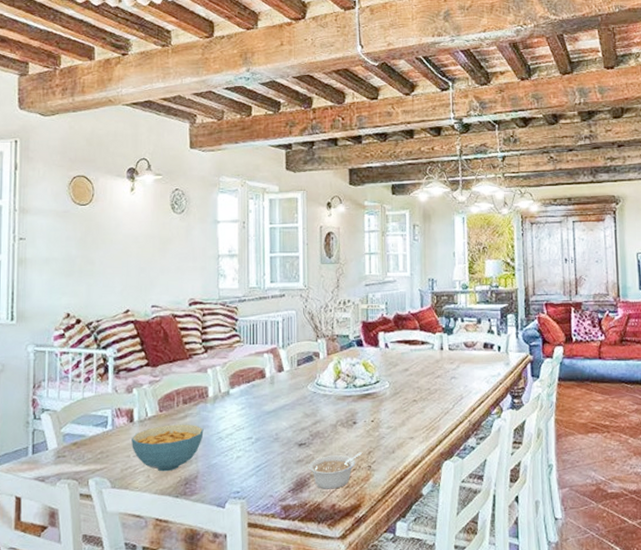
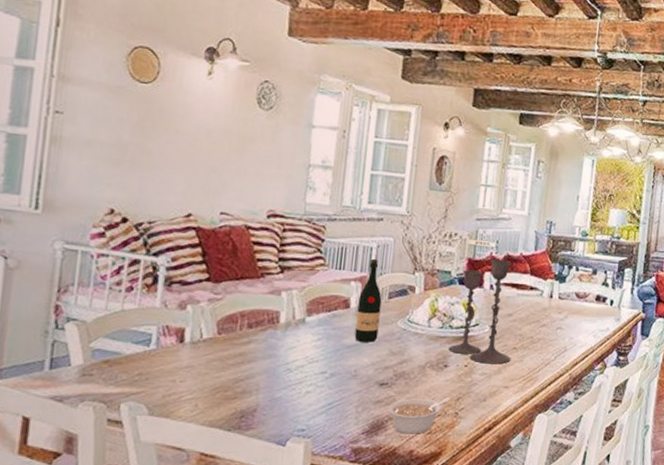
cereal bowl: present [132,424,204,472] -> none [179,349,270,402]
wine bottle: none [272,331,292,408] -> present [354,258,382,343]
candlestick: none [355,319,413,418] -> present [448,259,511,365]

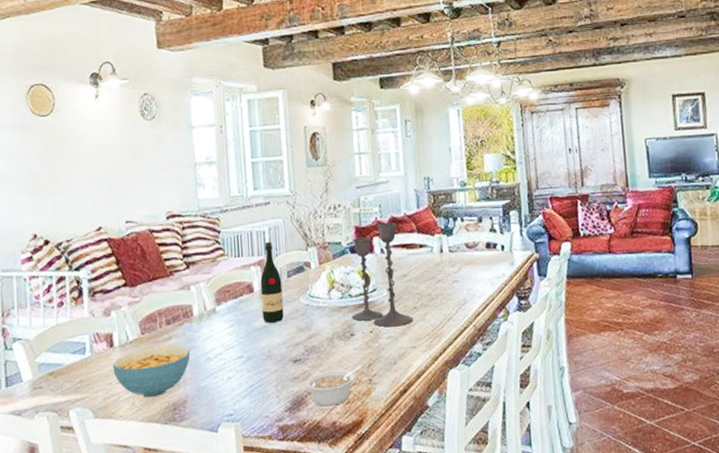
cereal bowl: none [179,349,270,402] -> present [113,345,191,398]

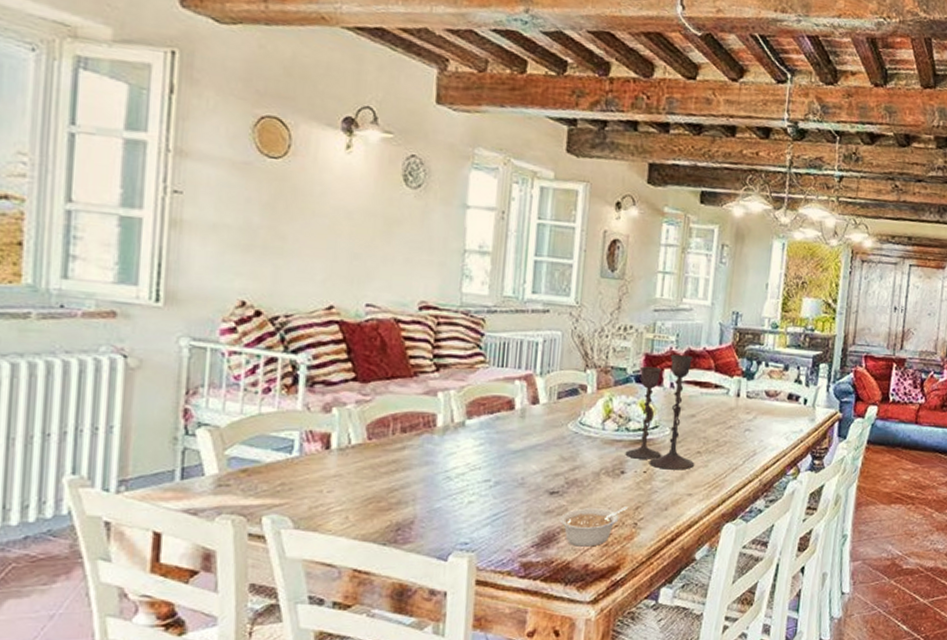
cereal bowl: present [113,345,191,398] -> none [326,456,427,514]
wine bottle: present [260,241,284,323] -> none [520,354,550,447]

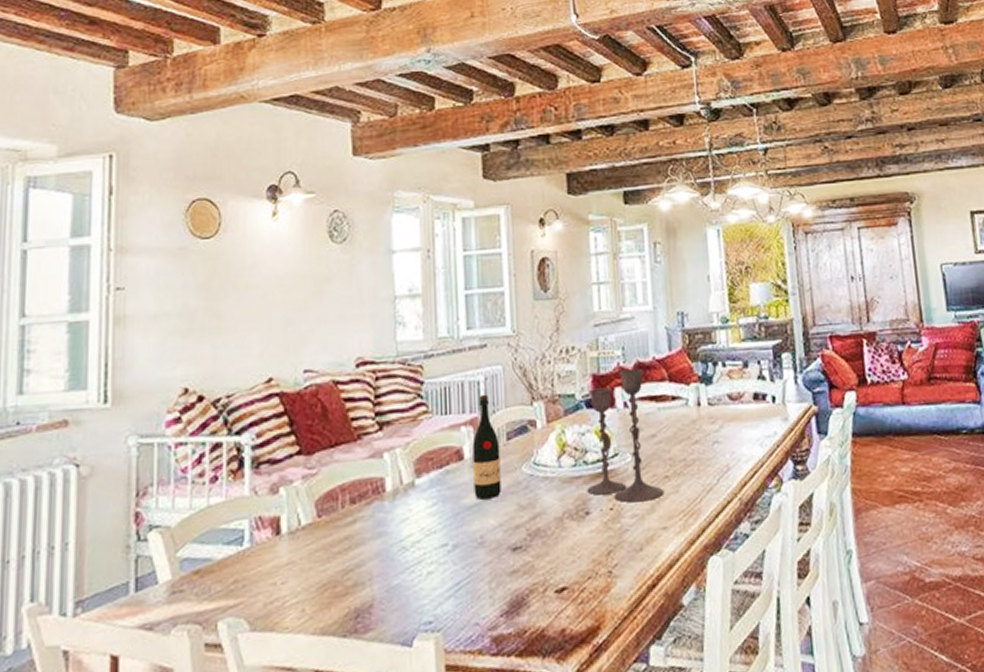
wine bottle: none [520,354,550,447] -> present [472,394,502,500]
legume: present [559,506,628,547] -> none [526,553,599,609]

